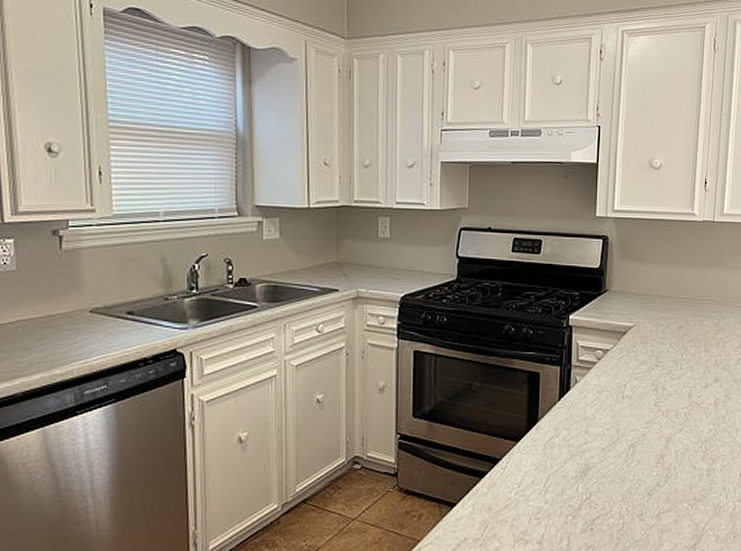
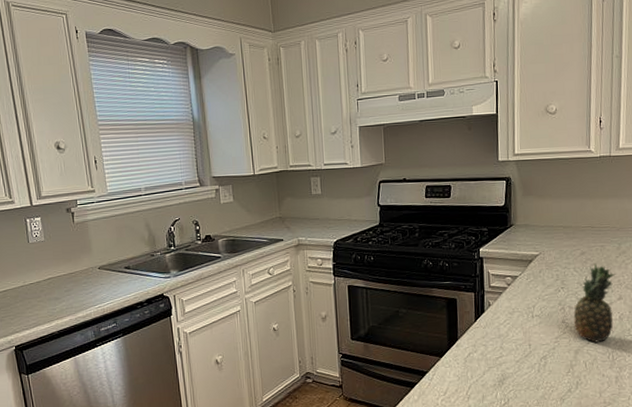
fruit: none [667,340,713,430] -> present [573,263,616,343]

